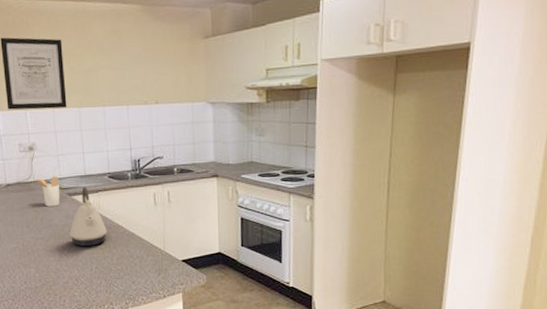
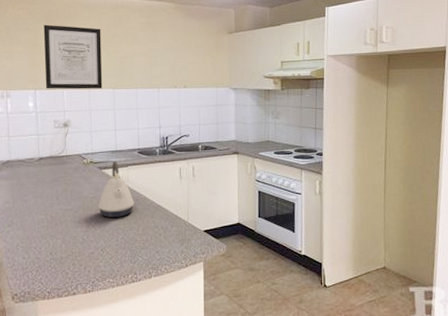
utensil holder: present [35,176,60,207] -> none [68,151,91,180]

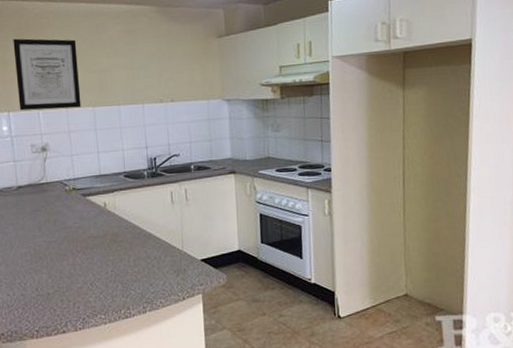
kettle: present [98,160,134,217] -> none [84,186,123,249]

